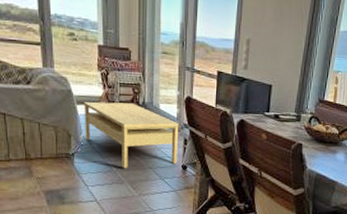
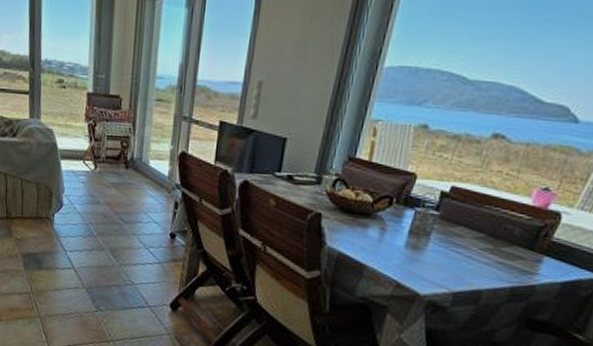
coffee table: present [84,102,179,169] -> none [67,156,170,234]

